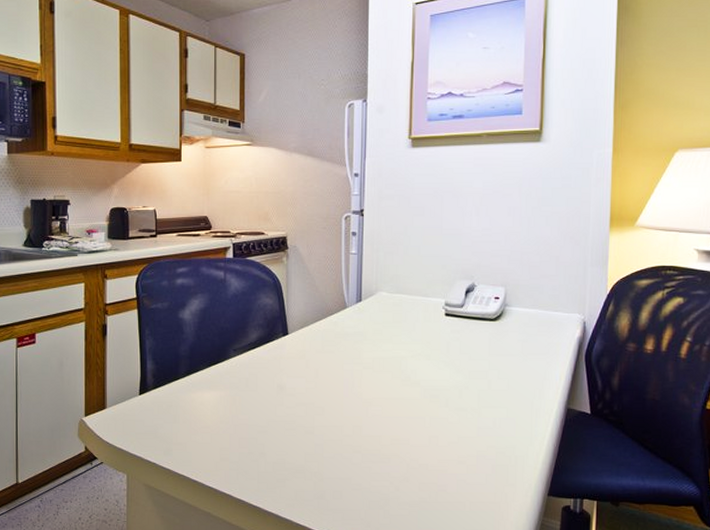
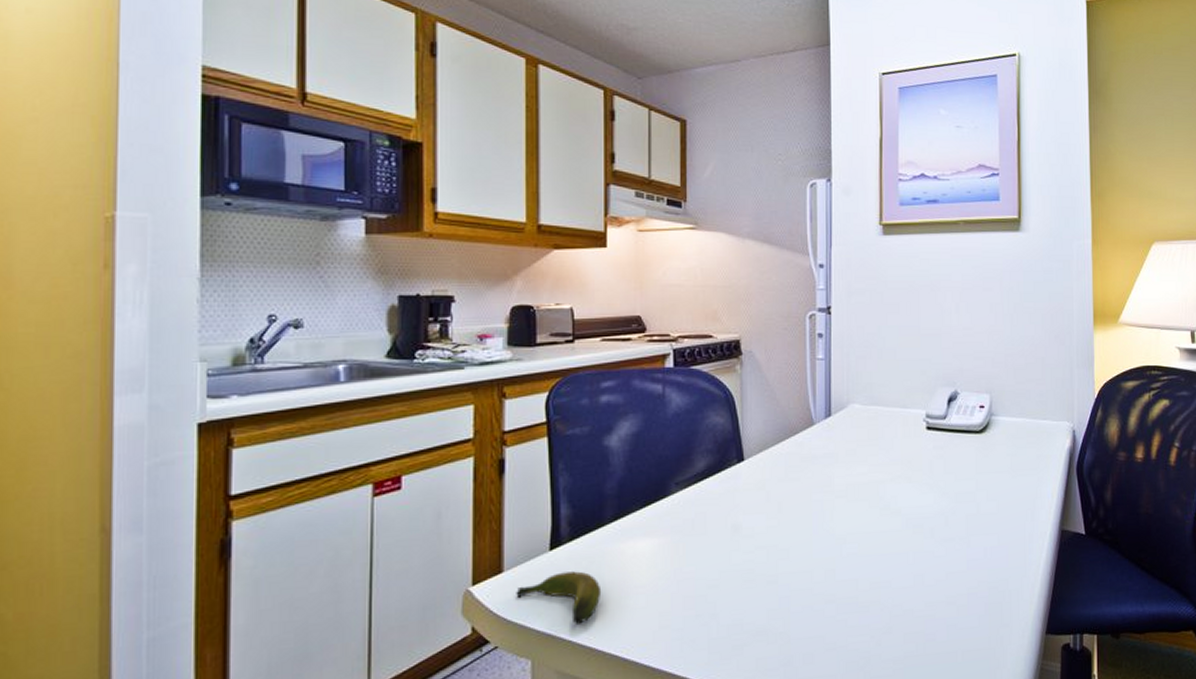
banana: none [115,412,177,452] -> present [516,571,602,626]

